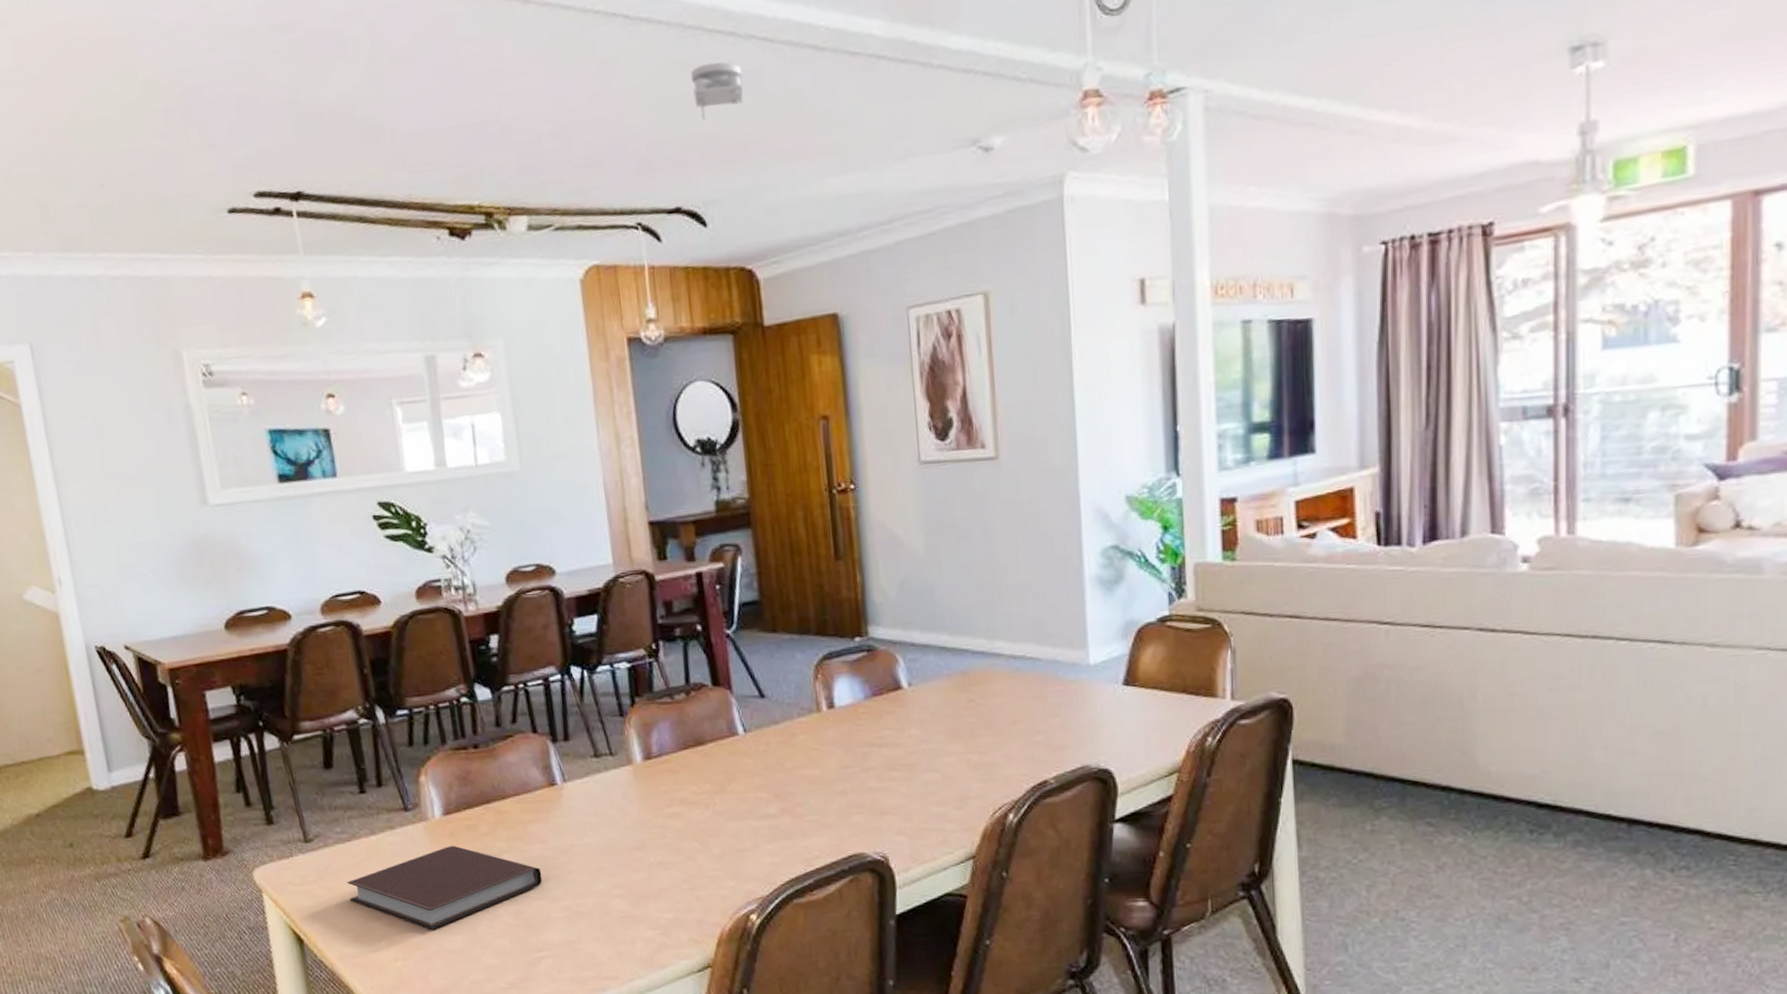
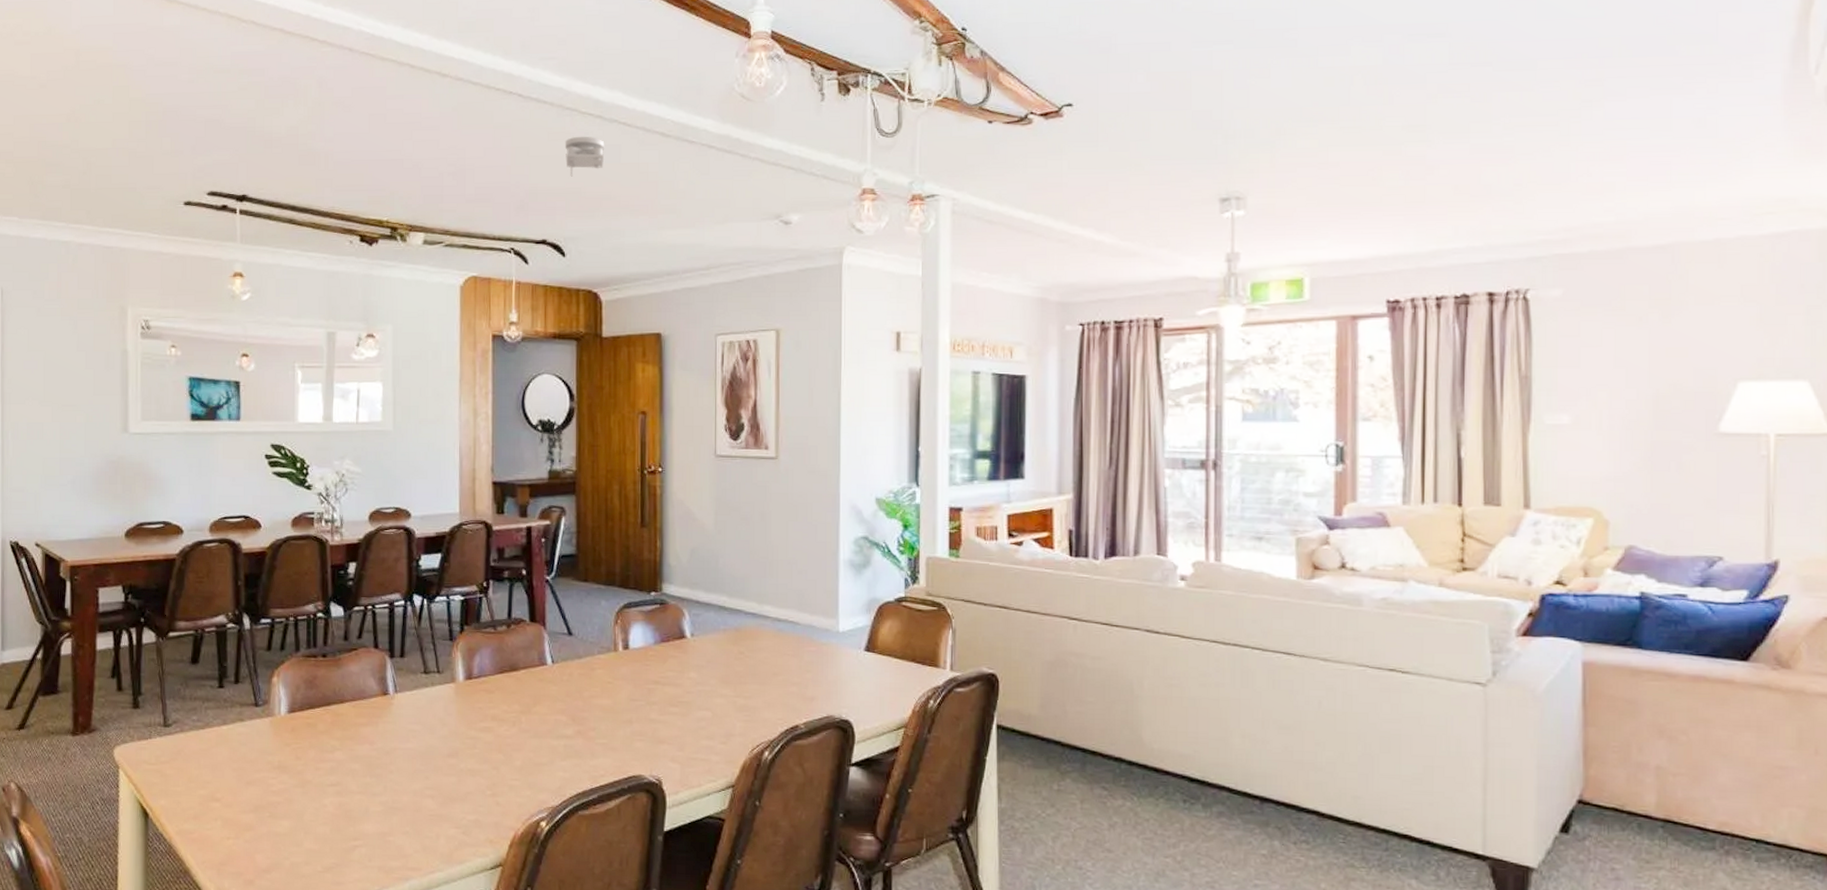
notebook: present [347,845,543,929] -> none [195,739,366,813]

